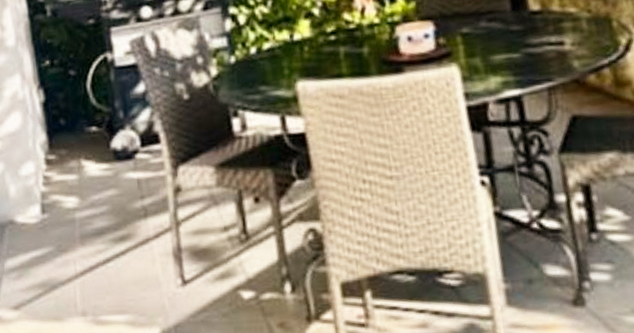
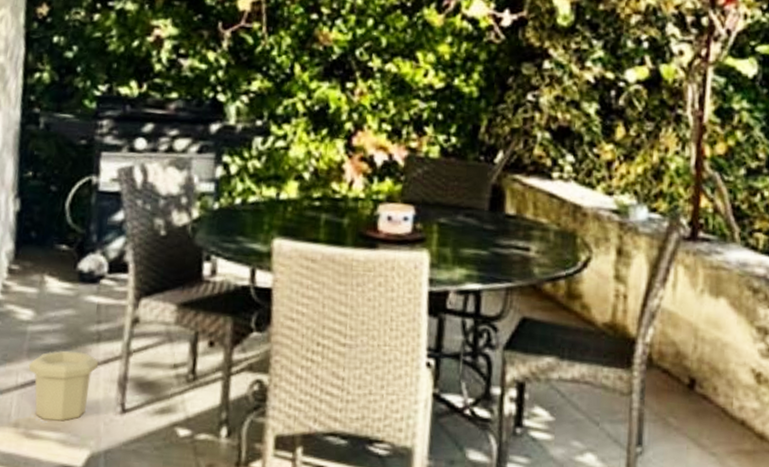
flowerpot: none [83,230,150,304] -> present [28,350,98,422]

